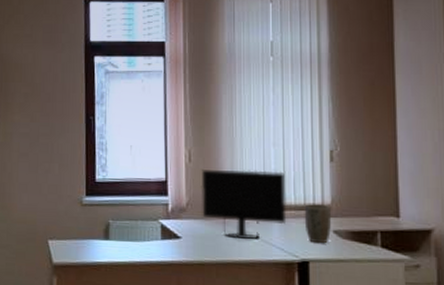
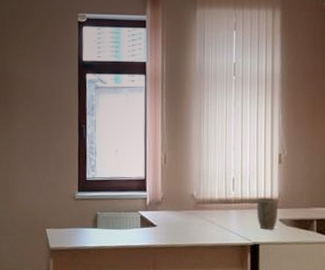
computer monitor: present [201,170,287,239] -> none [174,170,243,227]

